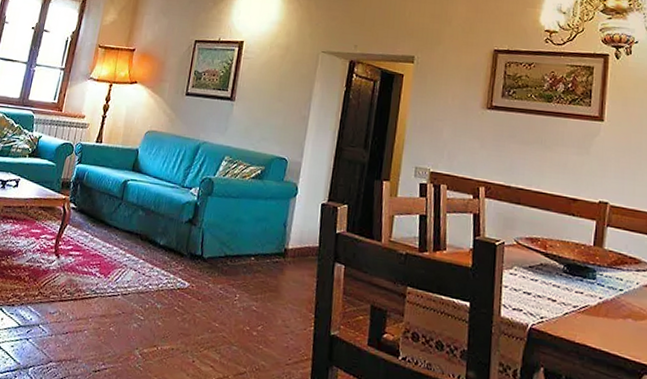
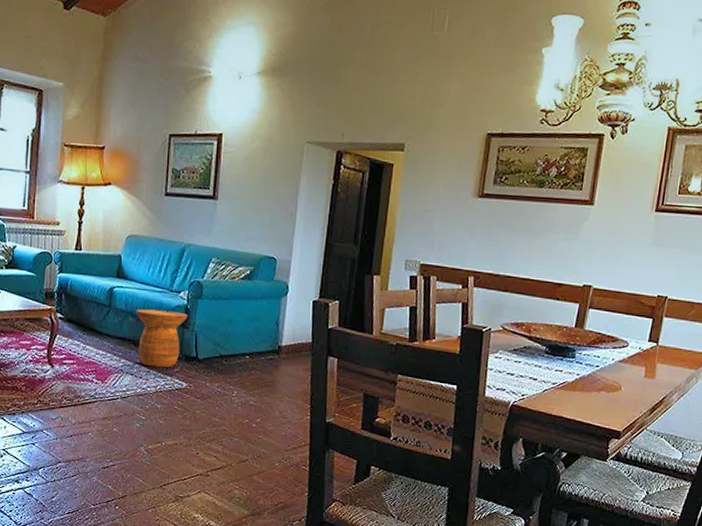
side table: none [144,203,197,265] -> present [136,309,188,368]

